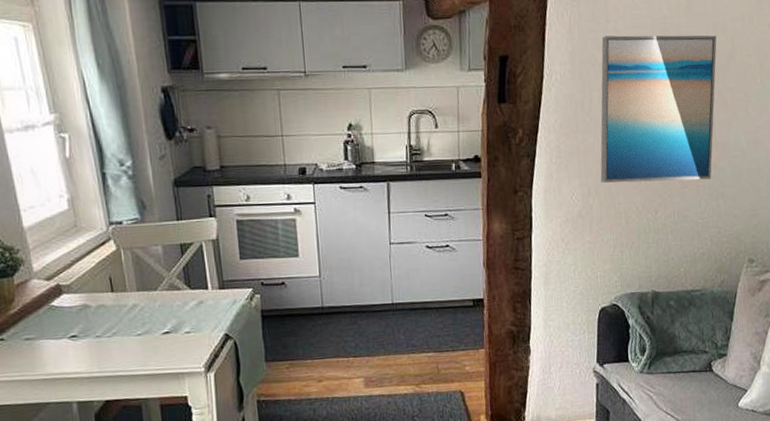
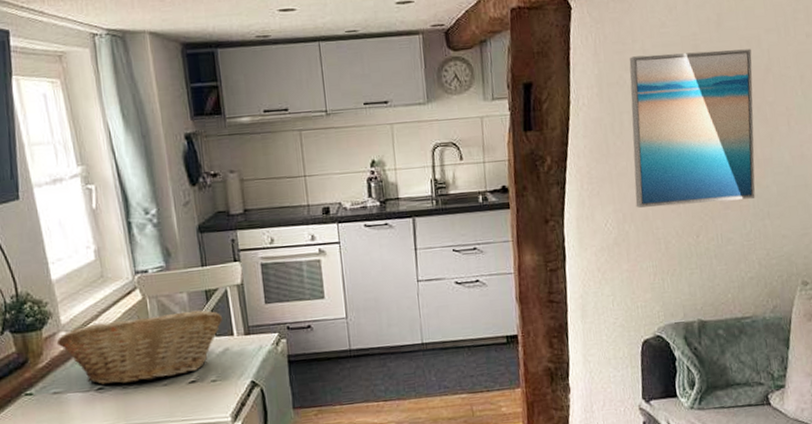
fruit basket: none [28,263,198,333] -> present [56,310,223,385]

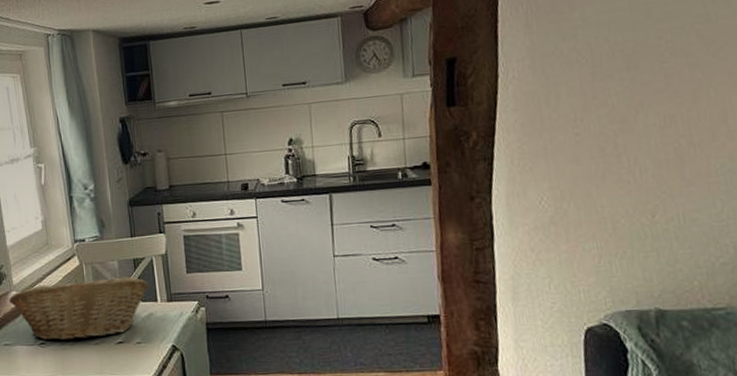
wall art: present [629,49,756,208] -> none [566,9,728,185]

